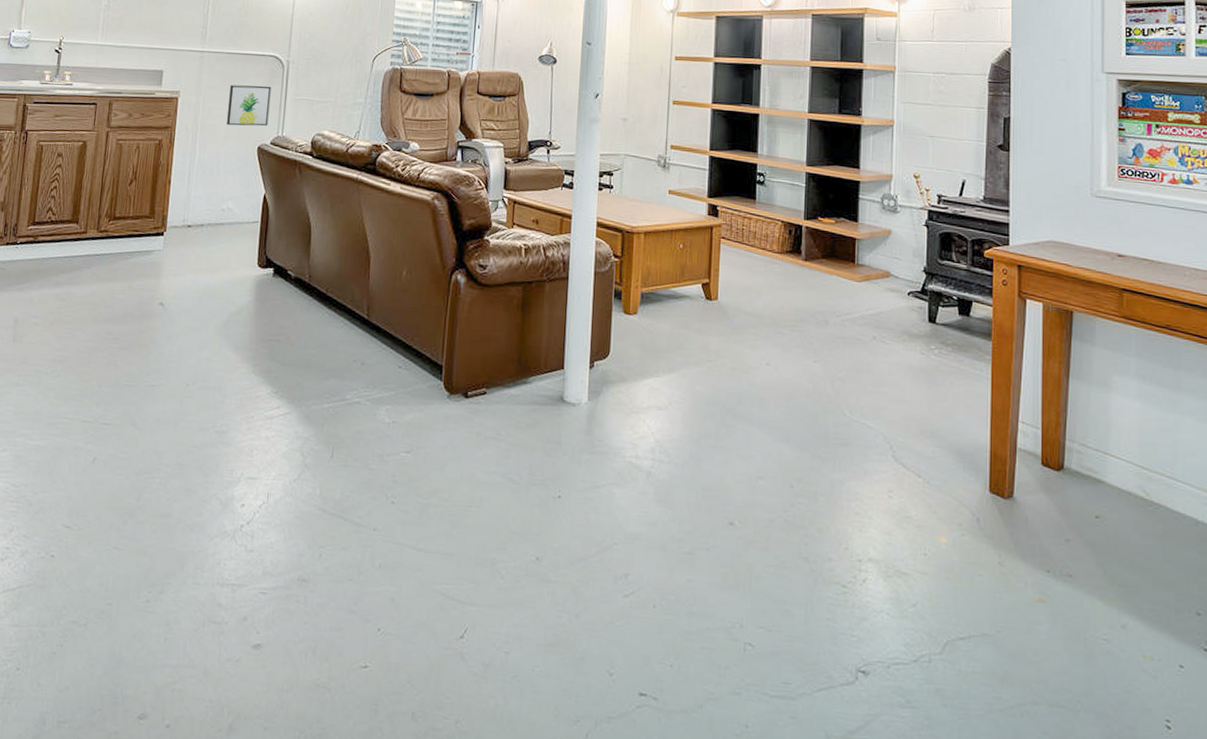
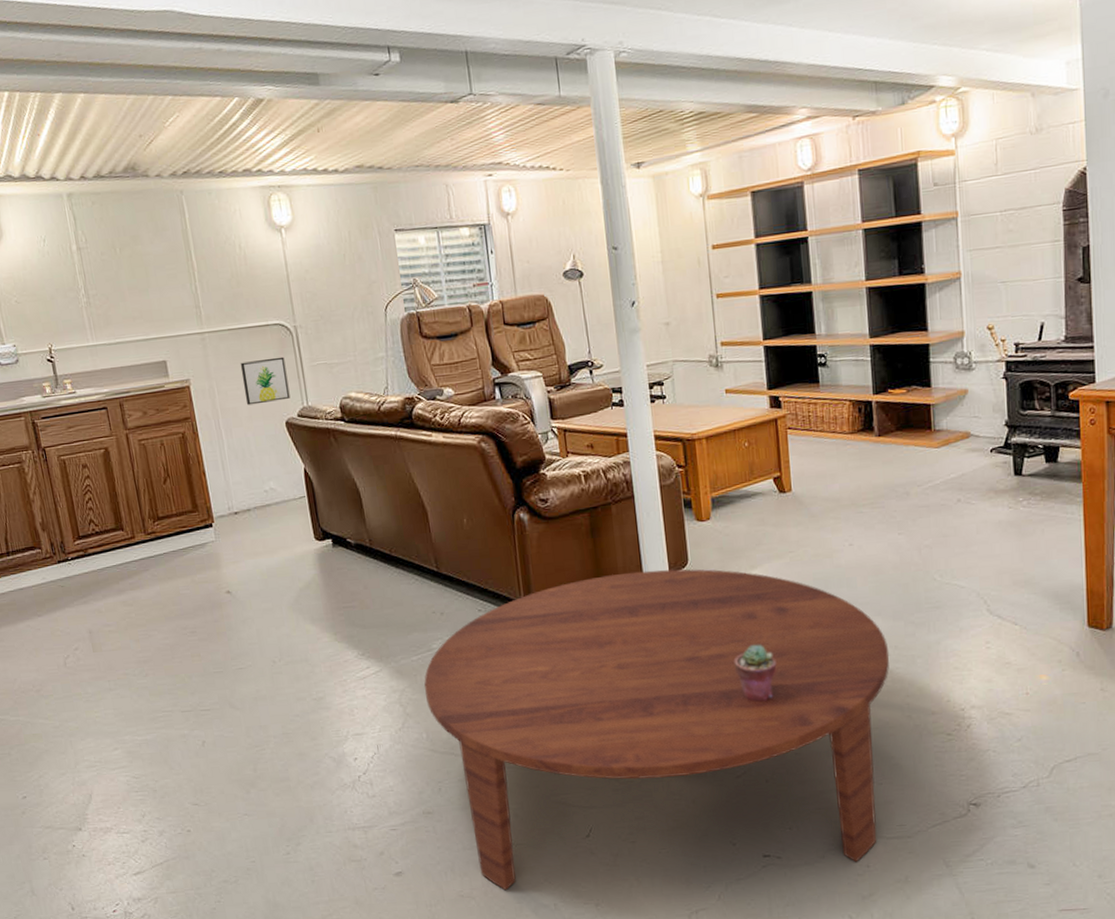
coffee table: none [328,352,792,719] -> present [424,568,889,891]
potted succulent: none [638,451,681,516] -> present [734,644,777,702]

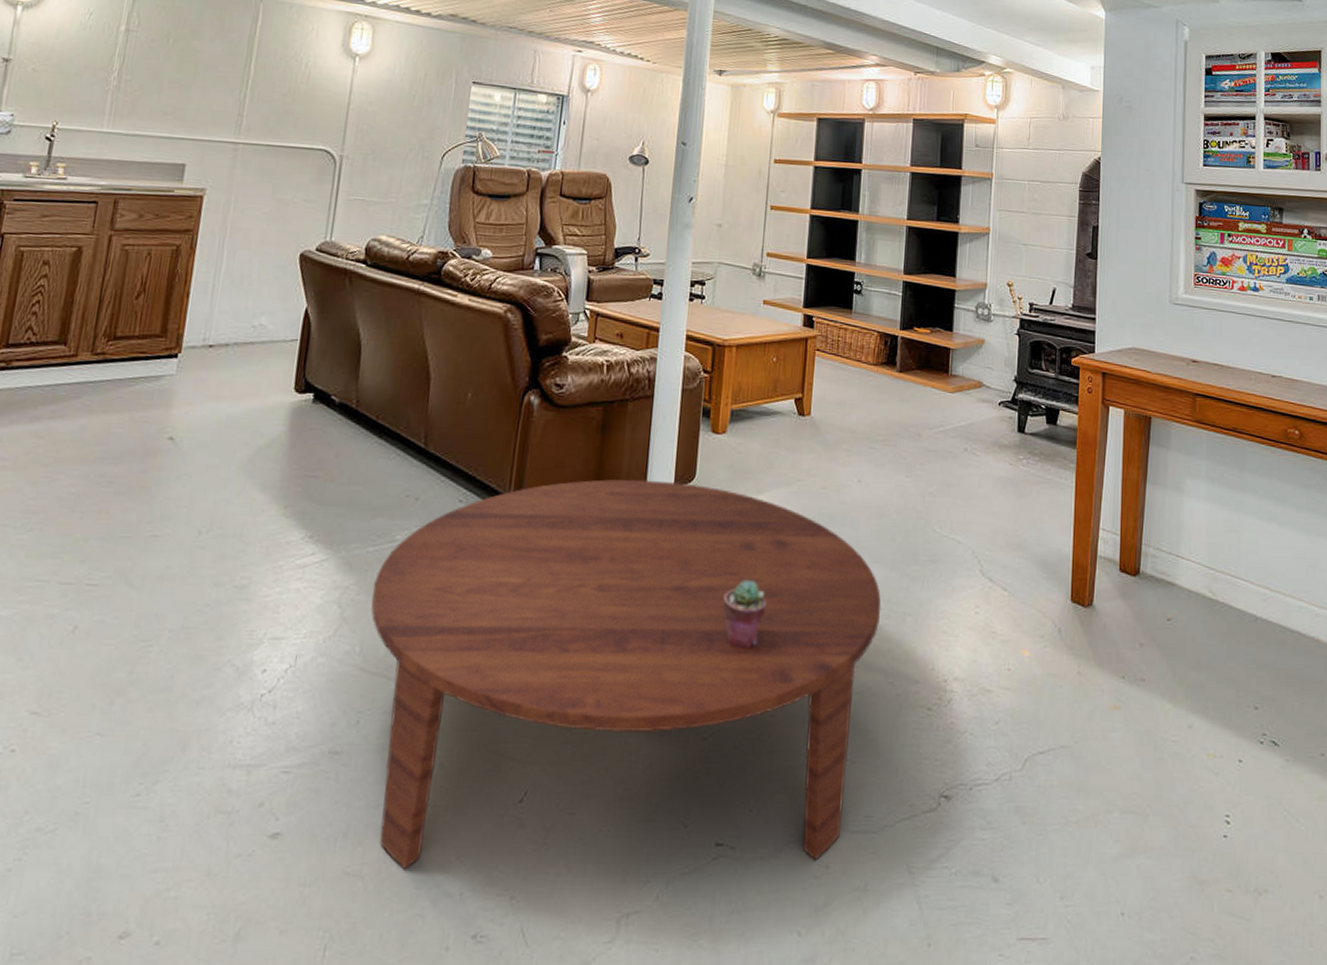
wall art: present [240,356,291,406] -> none [262,182,320,230]

